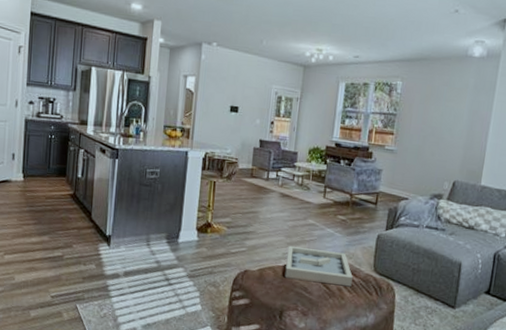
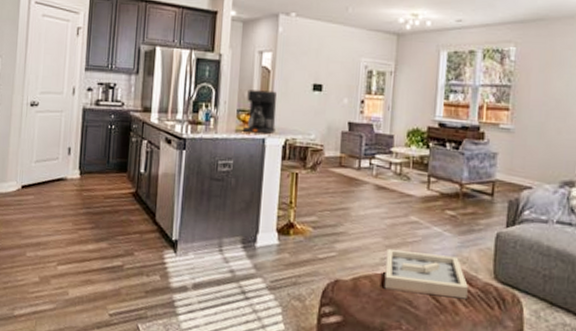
coffee maker: none [168,108,199,148] -> present [242,90,277,135]

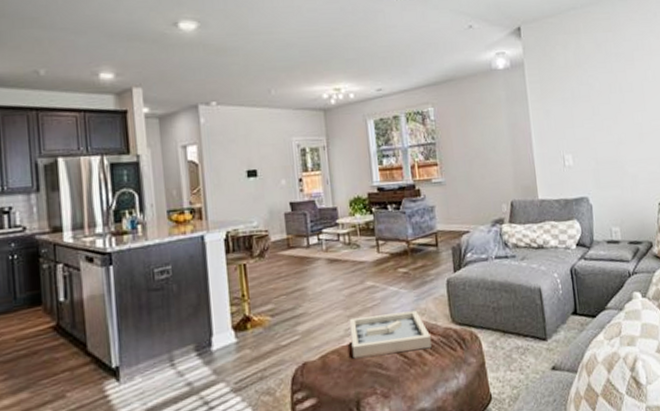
coffee maker: present [242,90,277,135] -> none [176,184,214,234]

